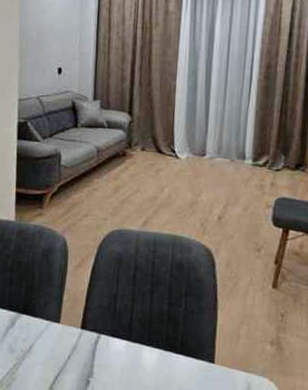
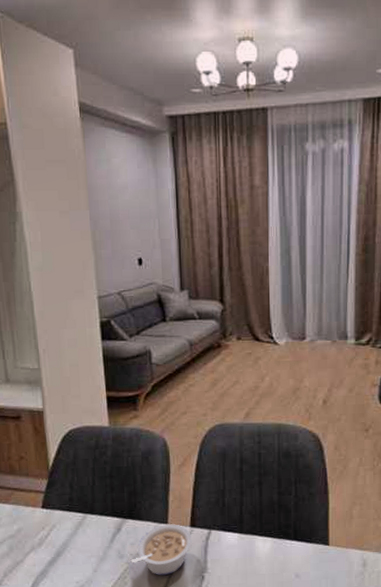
legume: none [20,323,81,376] -> present [130,524,192,576]

